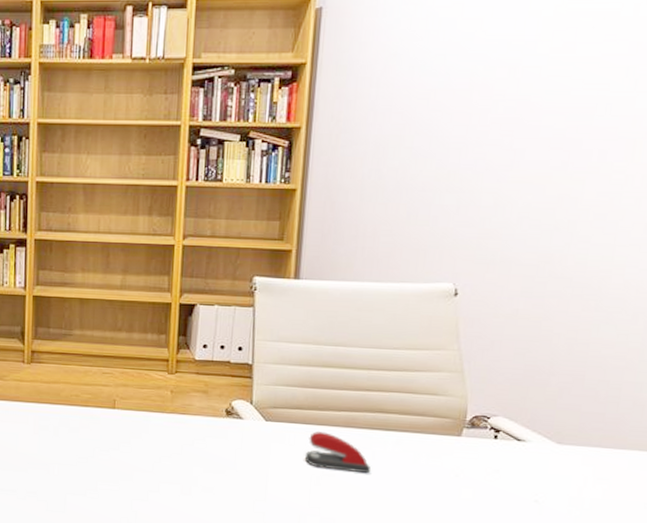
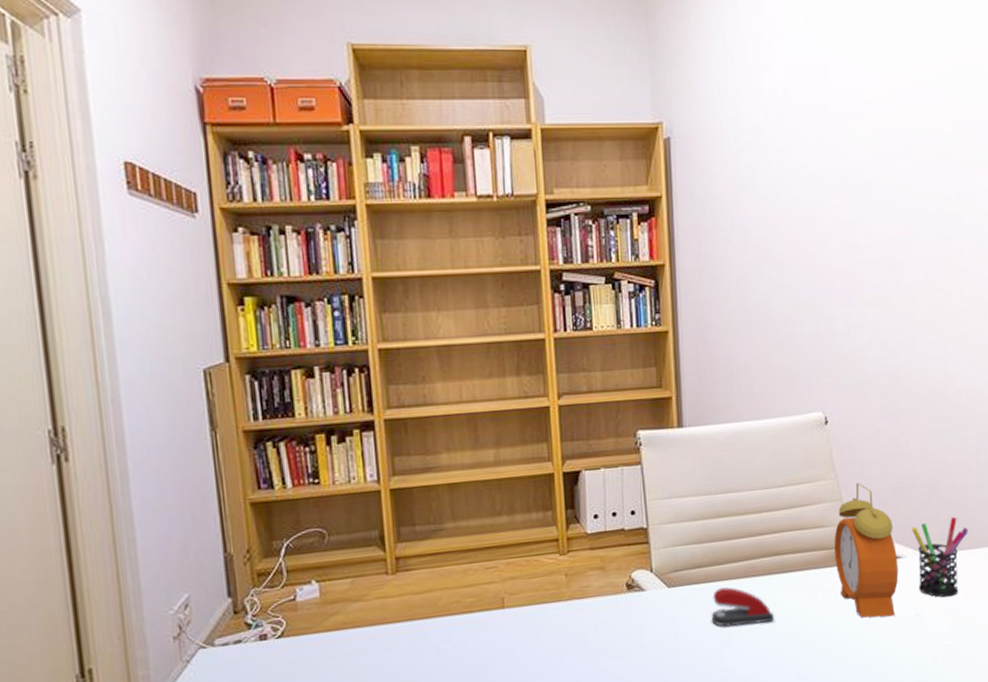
alarm clock: none [445,359,521,497] -> present [834,483,899,618]
pen holder: none [541,411,616,493] -> present [912,516,969,598]

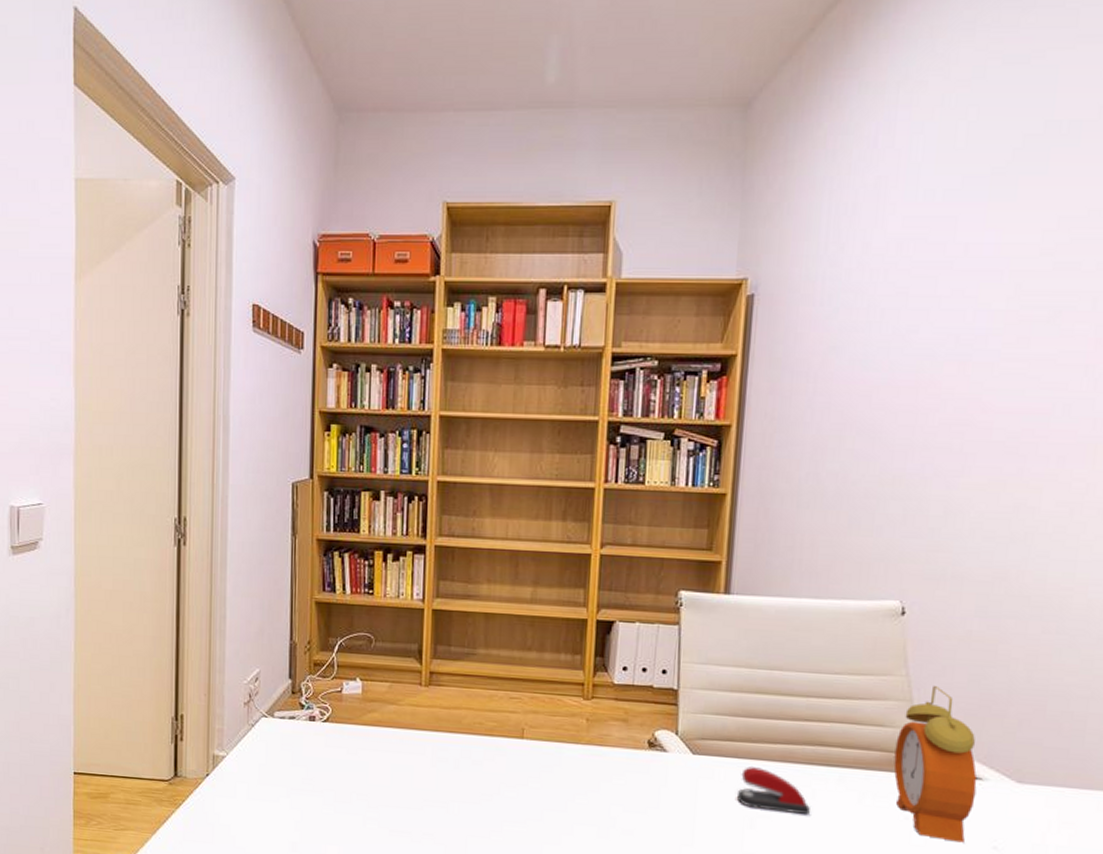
pen holder: present [912,516,969,598] -> none [1000,746,1082,839]

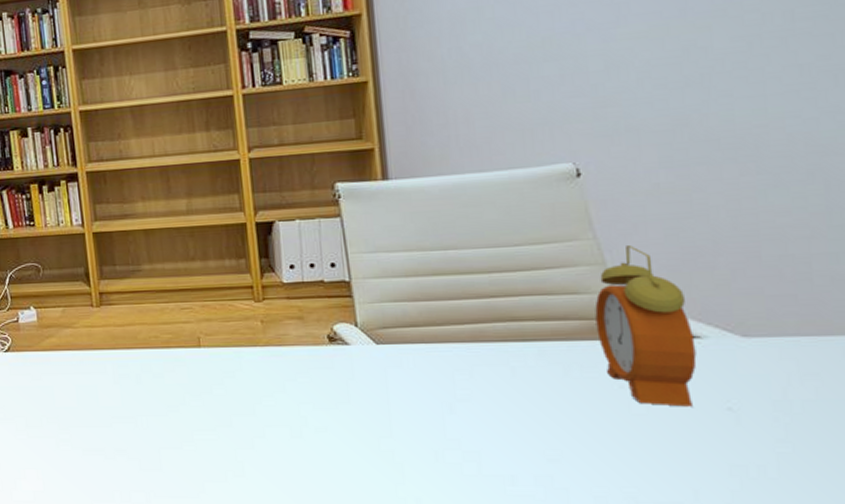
stapler: present [737,765,810,816] -> none [431,349,512,395]

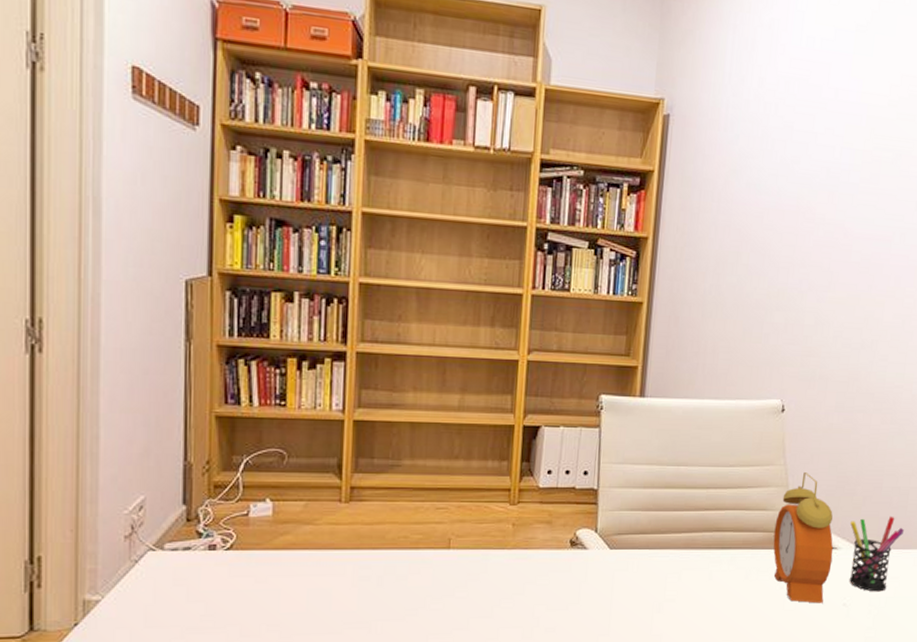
pen holder: none [716,292,816,393] -> present [849,516,905,592]

